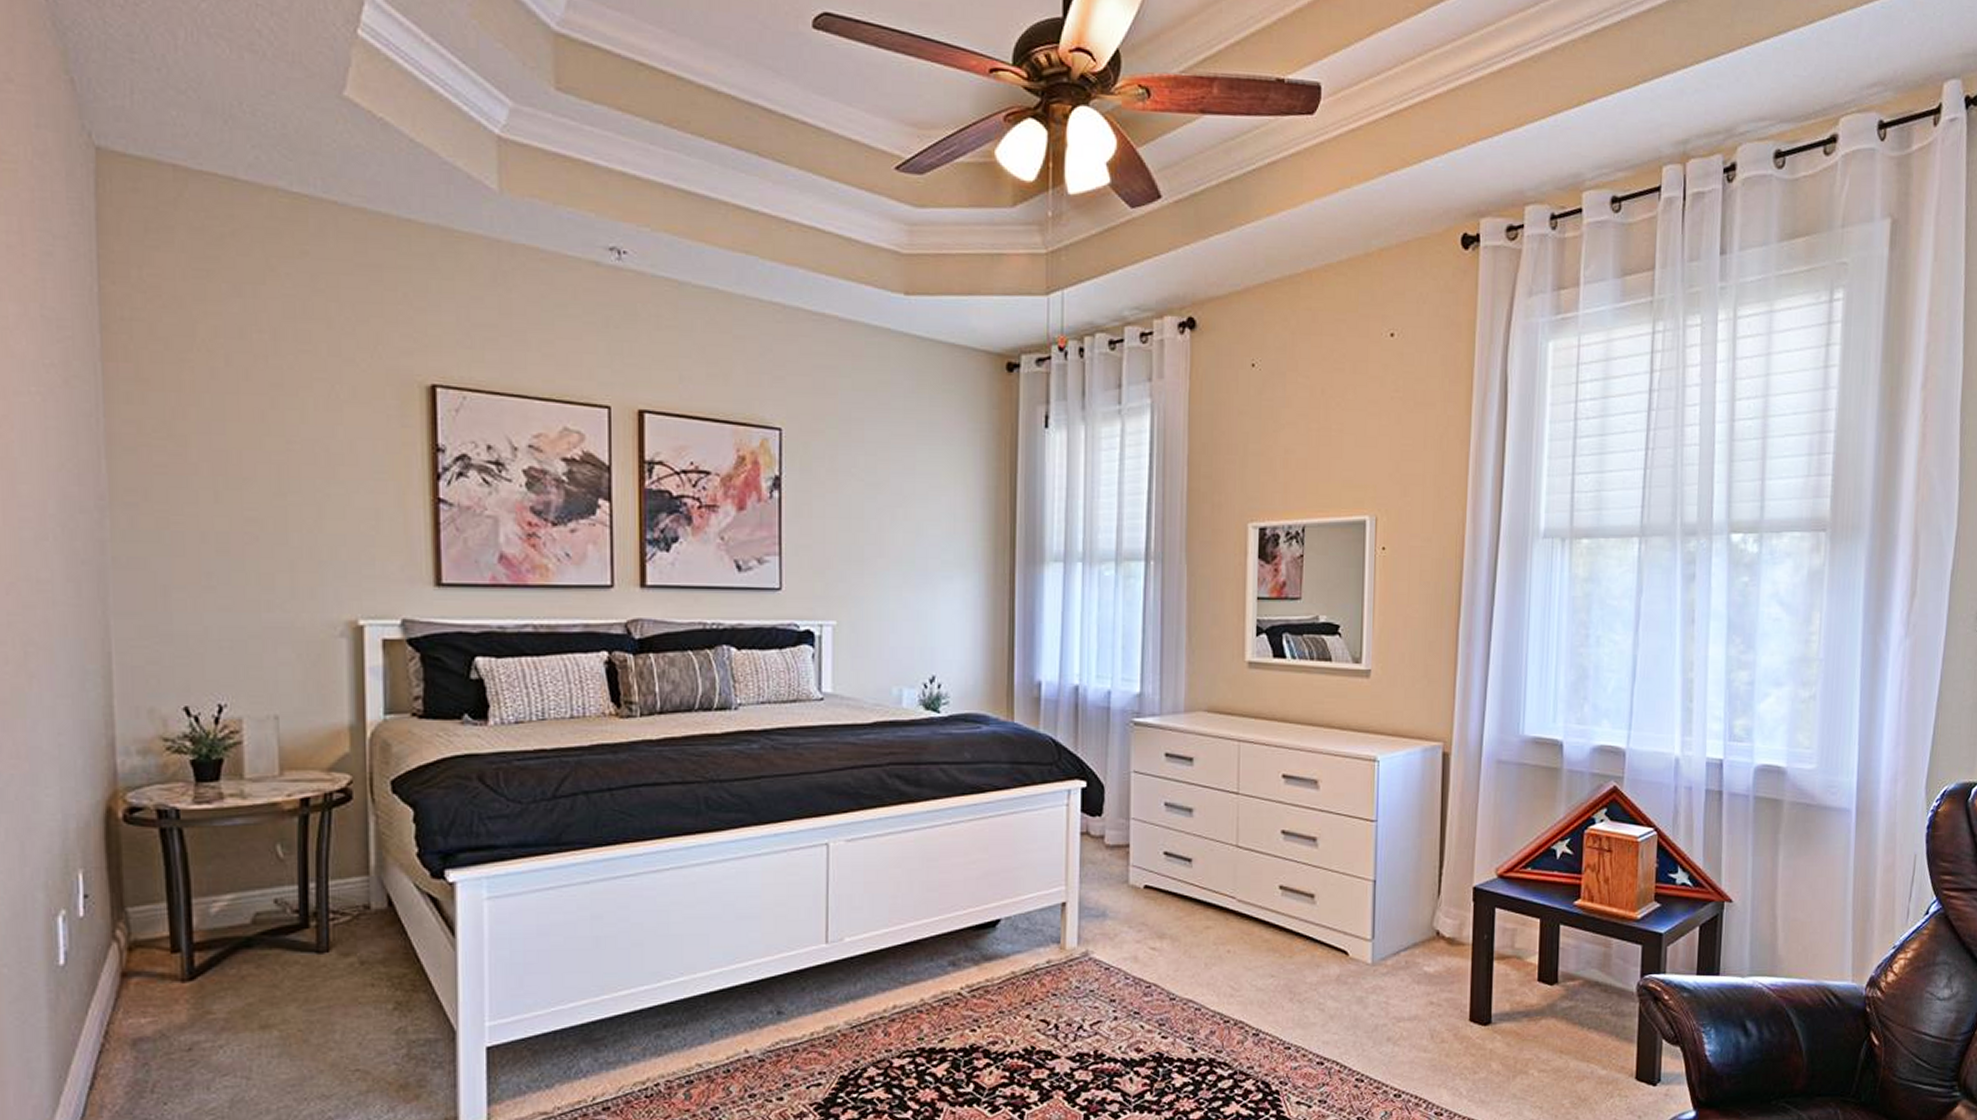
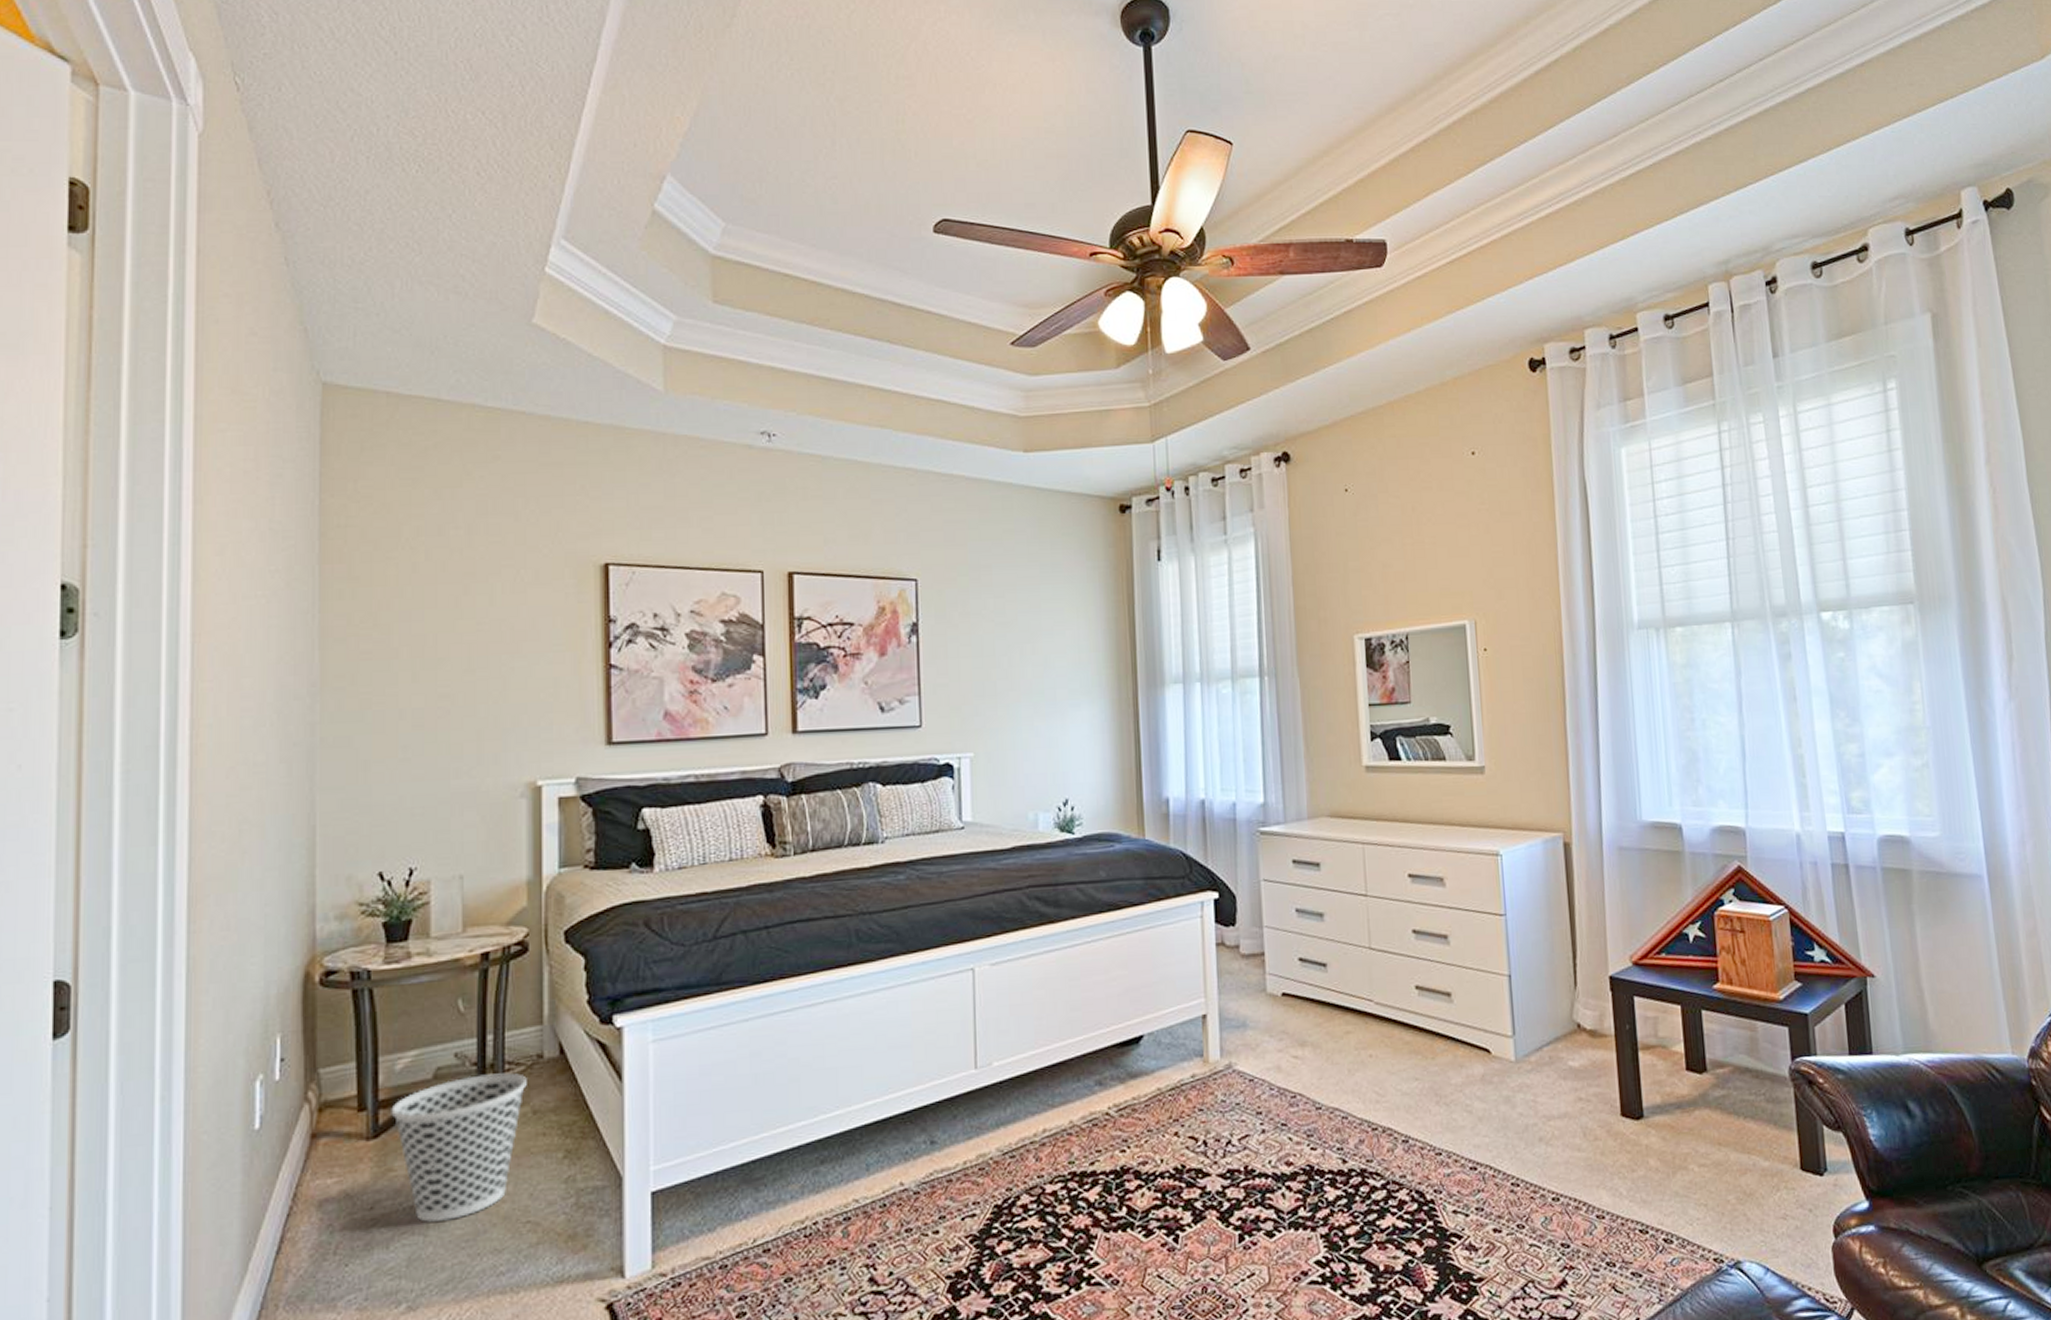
wastebasket: none [207,922,353,1066] -> present [391,1072,527,1222]

